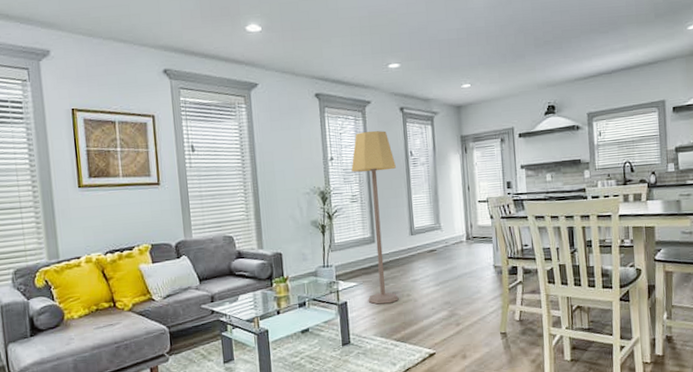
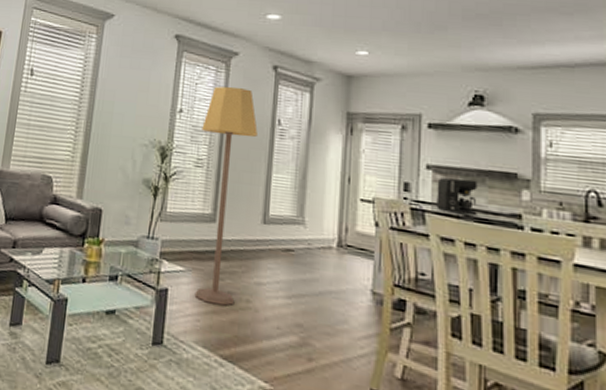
coffee maker: none [529,170,557,198] -> present [436,178,478,216]

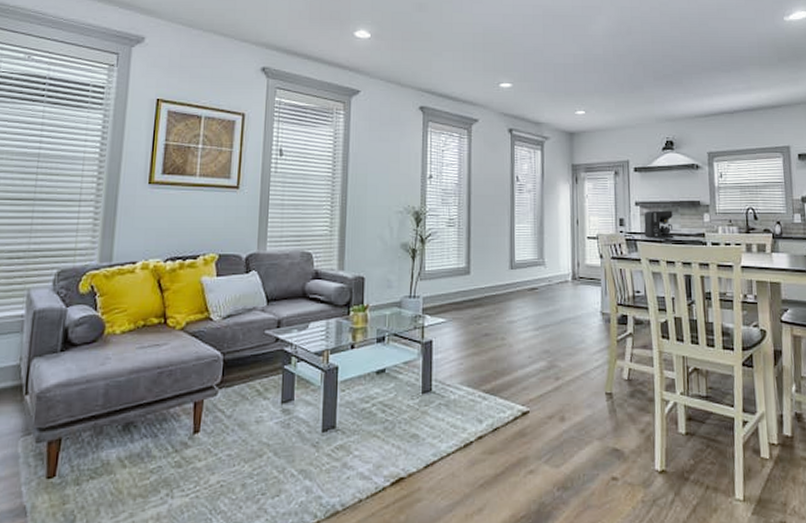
lamp: present [194,86,258,306] -> none [451,151,500,347]

